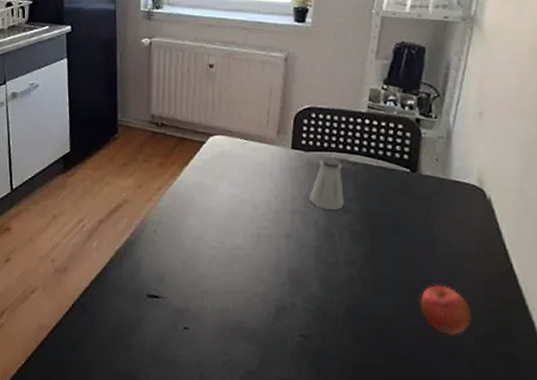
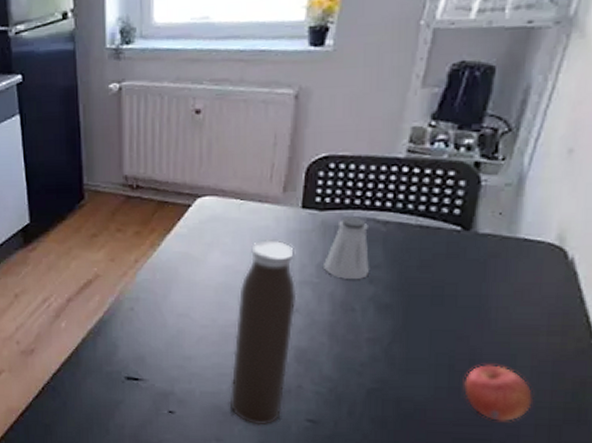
water bottle: none [235,173,289,341] -> present [229,238,297,425]

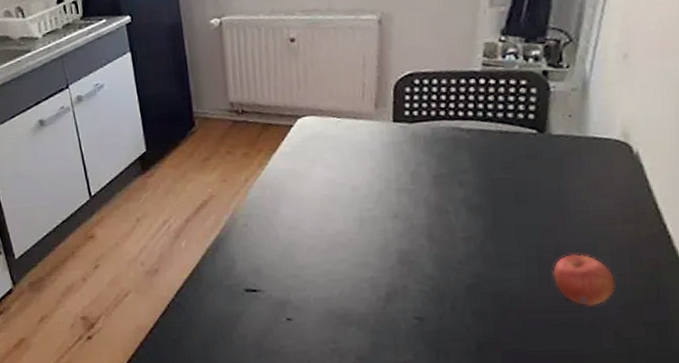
water bottle: present [229,238,297,425] -> none [341,151,396,326]
saltshaker: present [324,216,370,279] -> none [417,126,459,184]

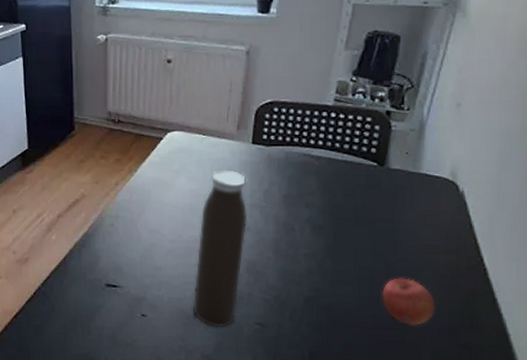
water bottle: none [341,151,396,326] -> present [192,168,248,328]

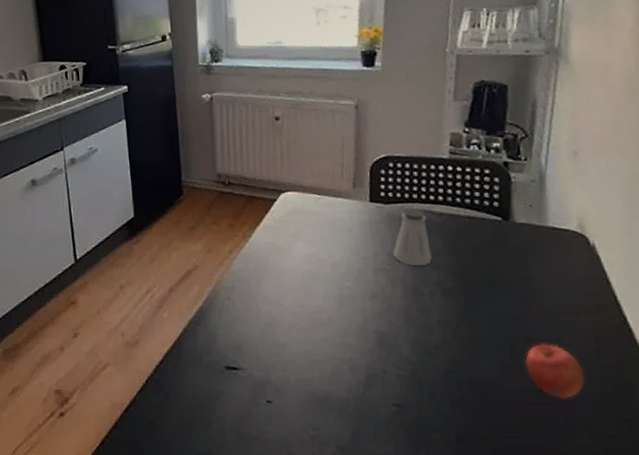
water bottle: present [192,168,248,328] -> none [322,229,374,412]
saltshaker: none [270,152,307,204] -> present [393,209,433,265]

